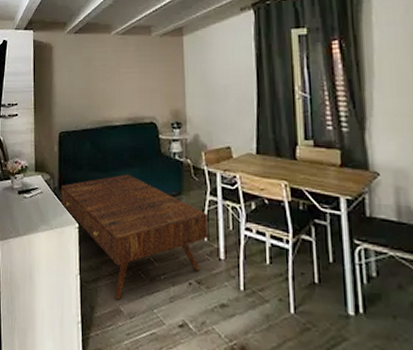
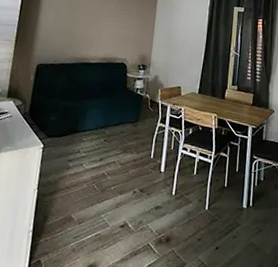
coffee table: present [60,174,209,301] -> none [29,103,156,209]

